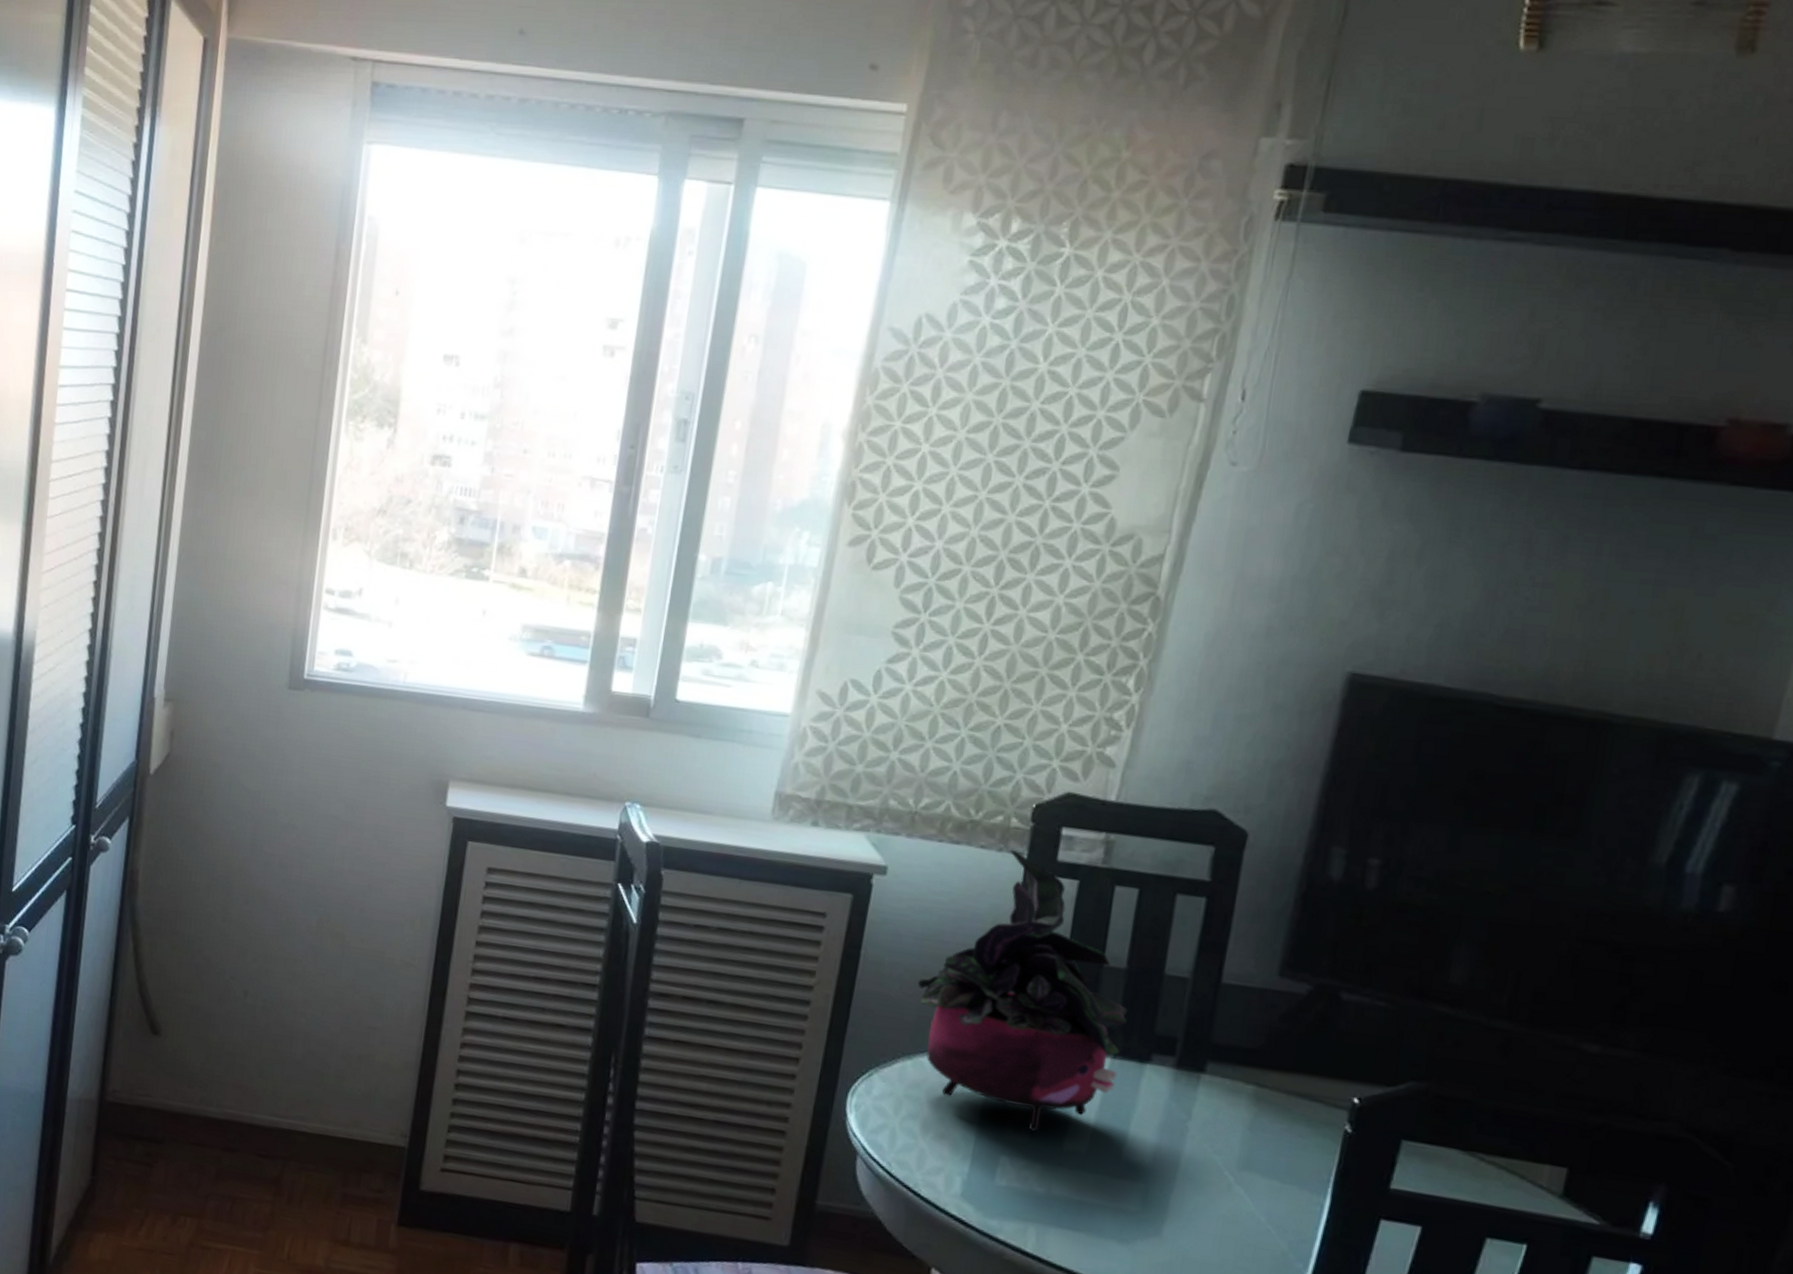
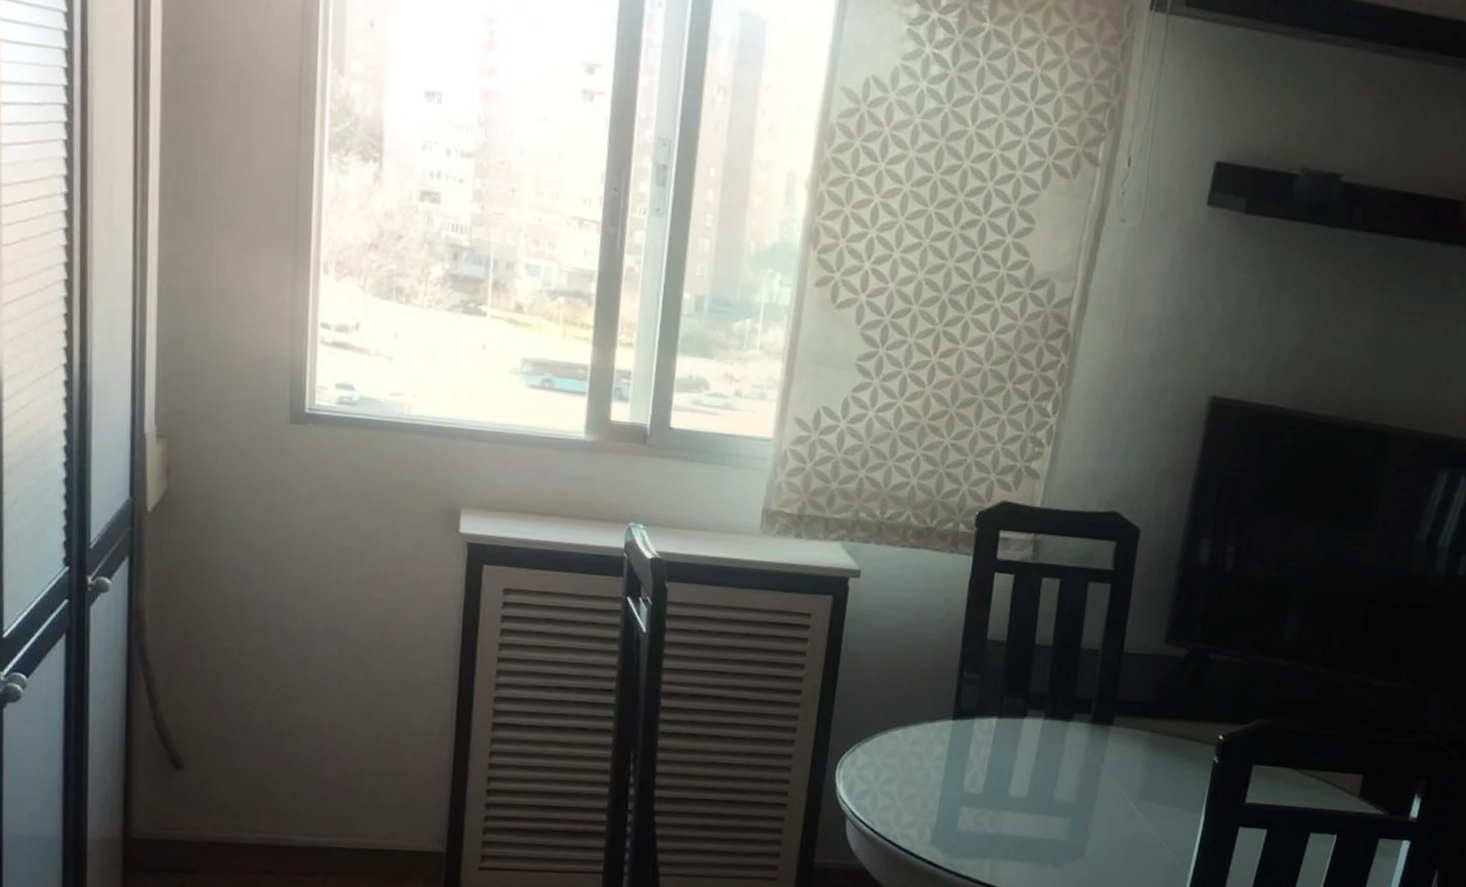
potted plant: present [917,849,1128,1132] -> none [889,550,1055,785]

